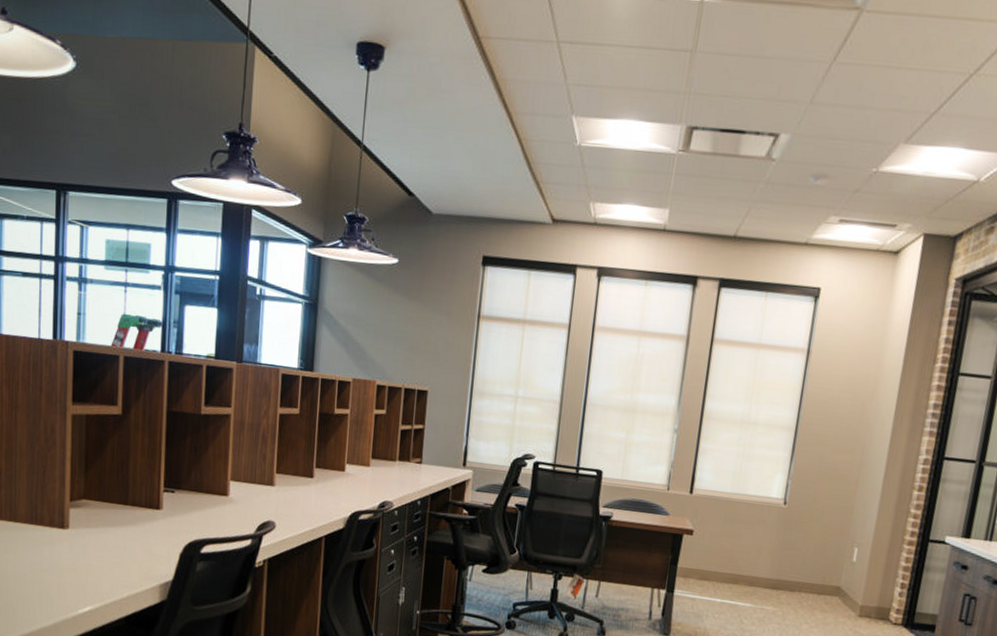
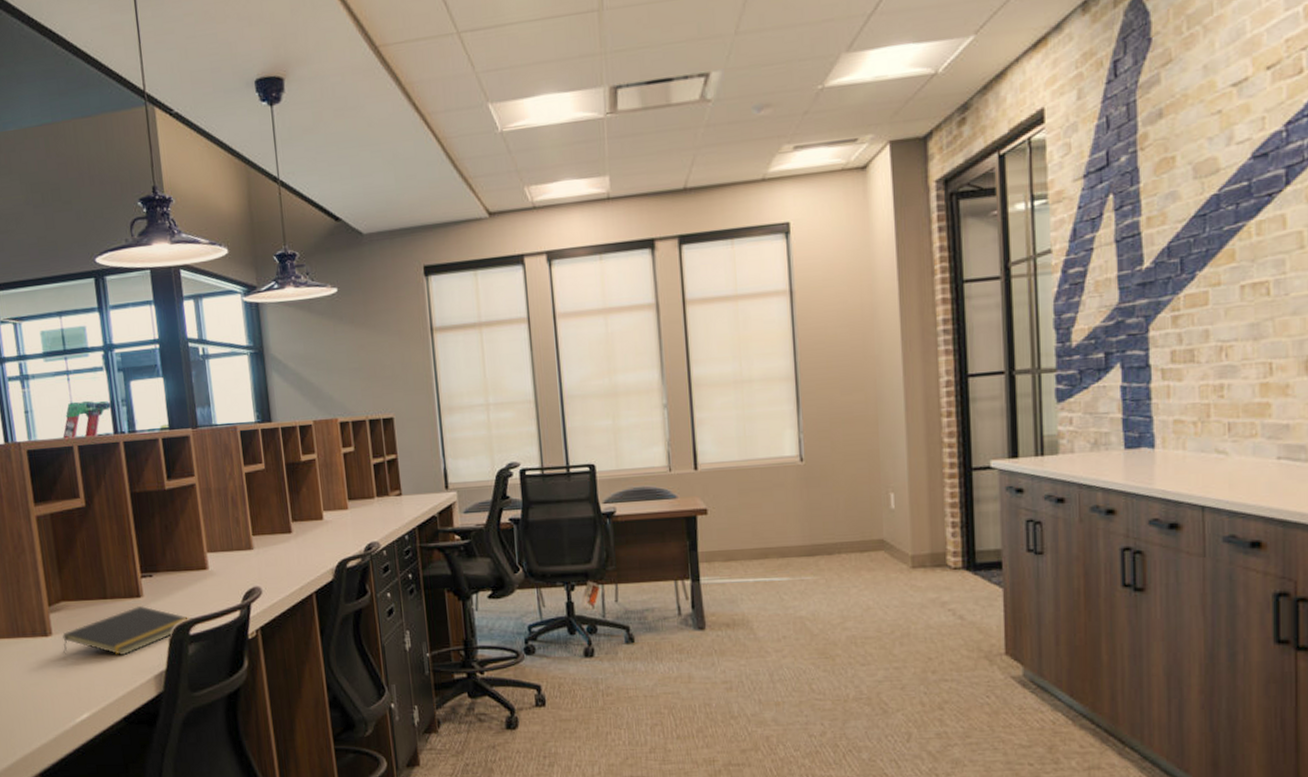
notepad: none [77,517,205,560] -> present [62,606,192,656]

